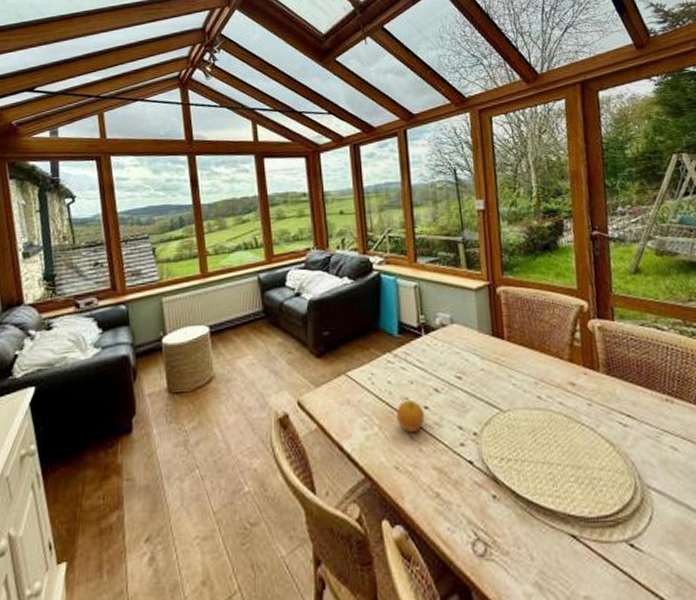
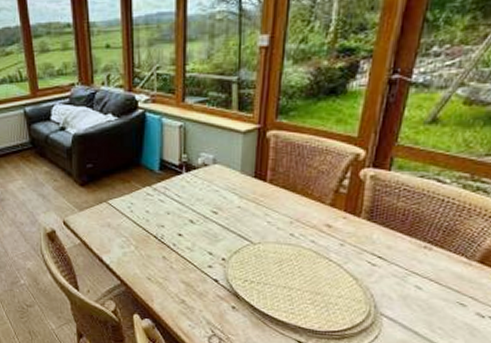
fruit: present [396,399,425,433] -> none [151,227,178,254]

